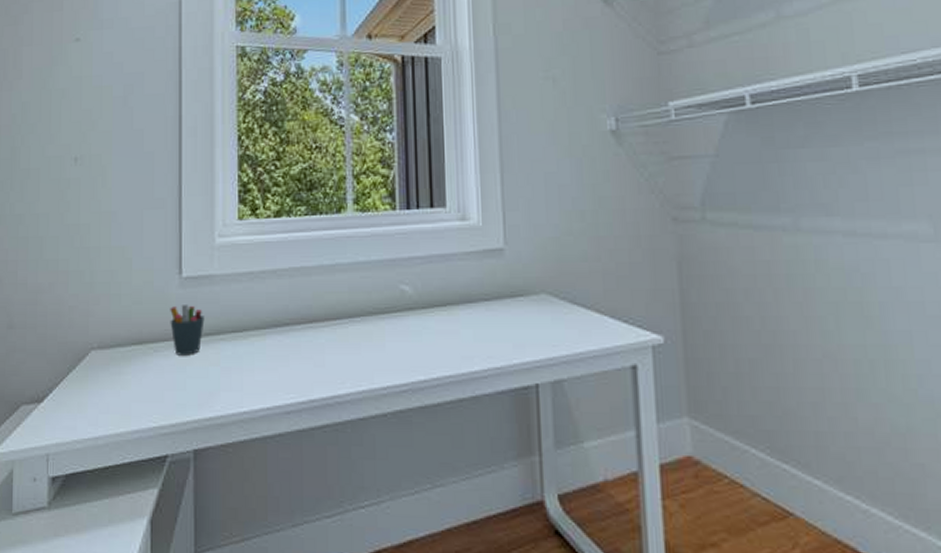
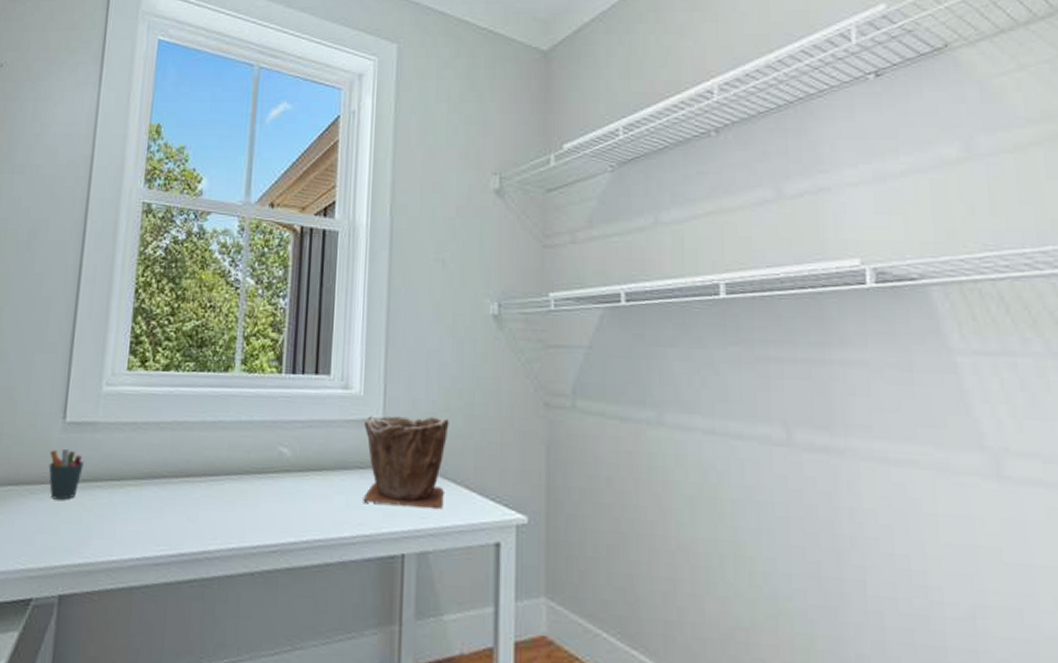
plant pot: none [484,241,575,336] -> present [363,415,449,510]

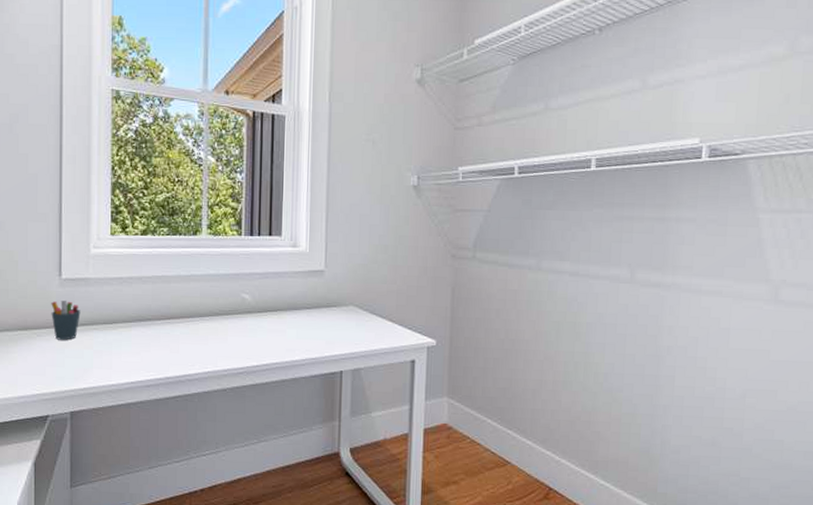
plant pot: present [363,415,449,510] -> none [309,267,377,338]

